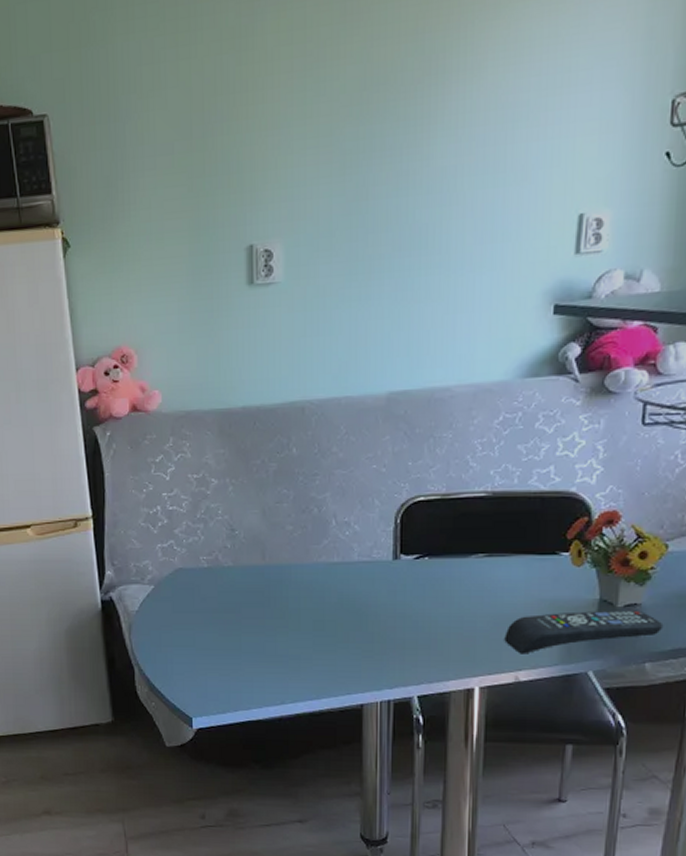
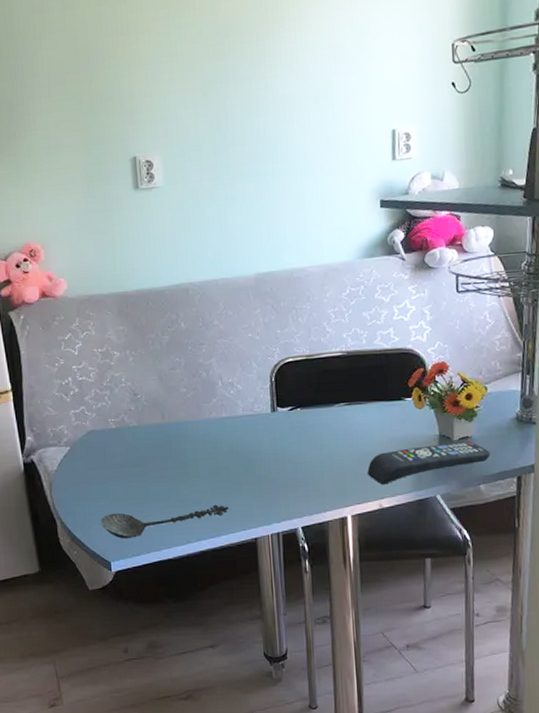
spoon: none [183,662,332,693] -> present [100,504,229,539]

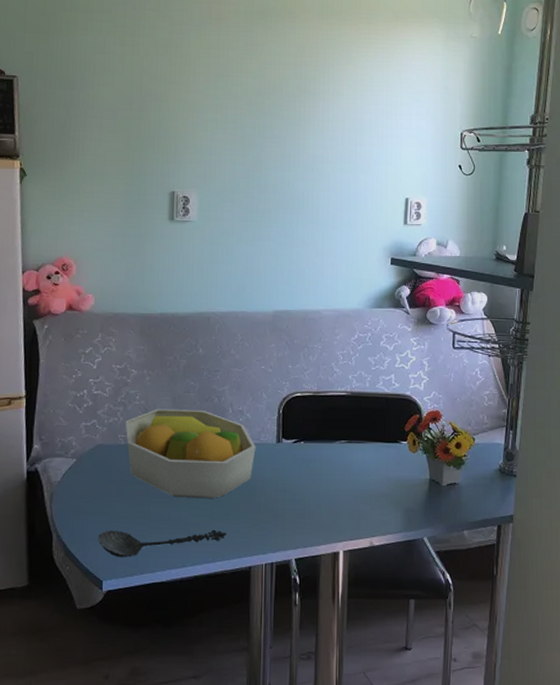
fruit bowl: none [113,385,251,476] -> present [125,409,256,498]
remote control: present [367,441,491,485] -> none [362,488,475,523]

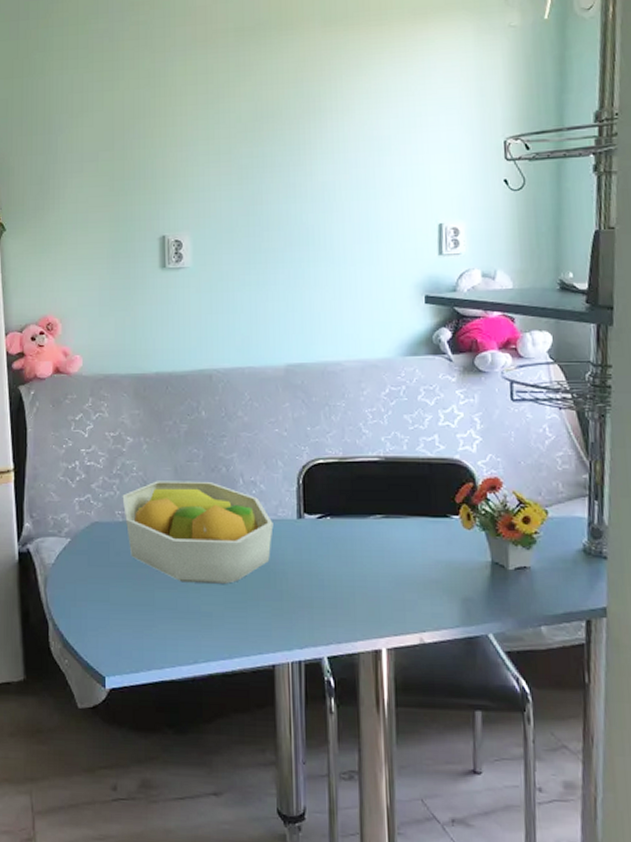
spoon: present [97,529,226,557] -> none [97,619,244,651]

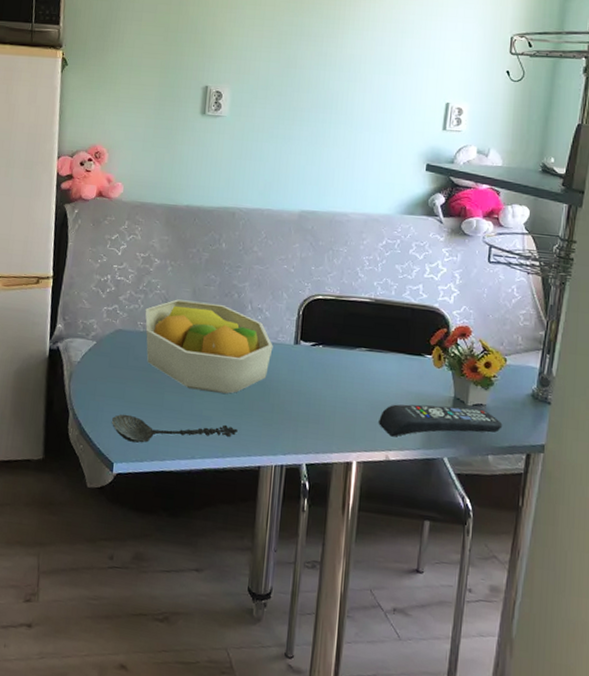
spoon: none [97,619,244,651] -> present [111,414,238,443]
remote control: none [406,572,554,615] -> present [379,404,503,437]

